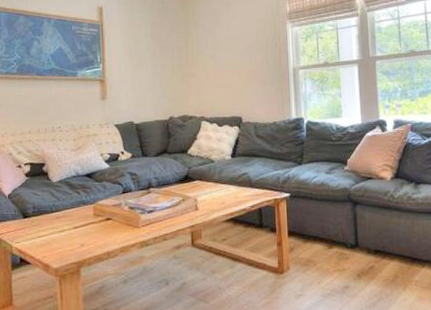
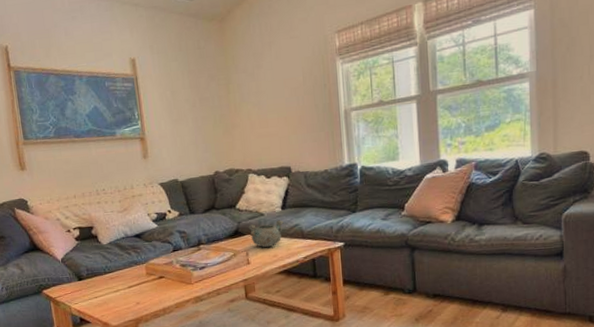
decorative bowl: none [198,167,233,194] -> present [248,220,284,247]

